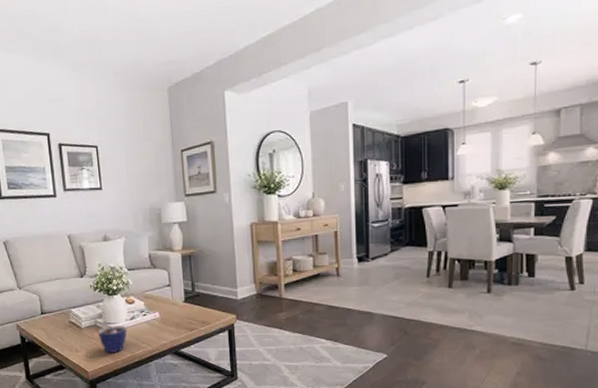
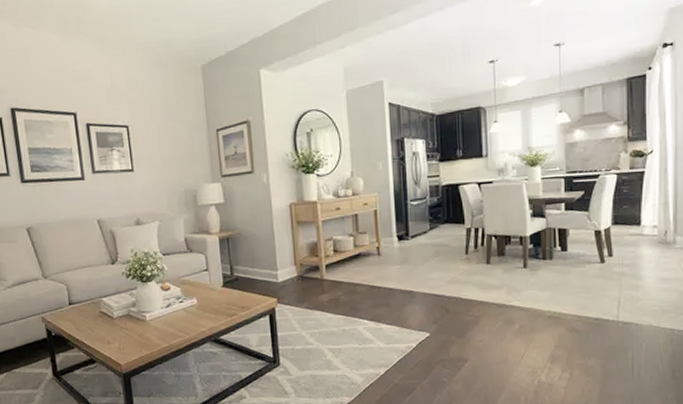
cup: present [98,326,127,353] -> none [132,314,163,344]

